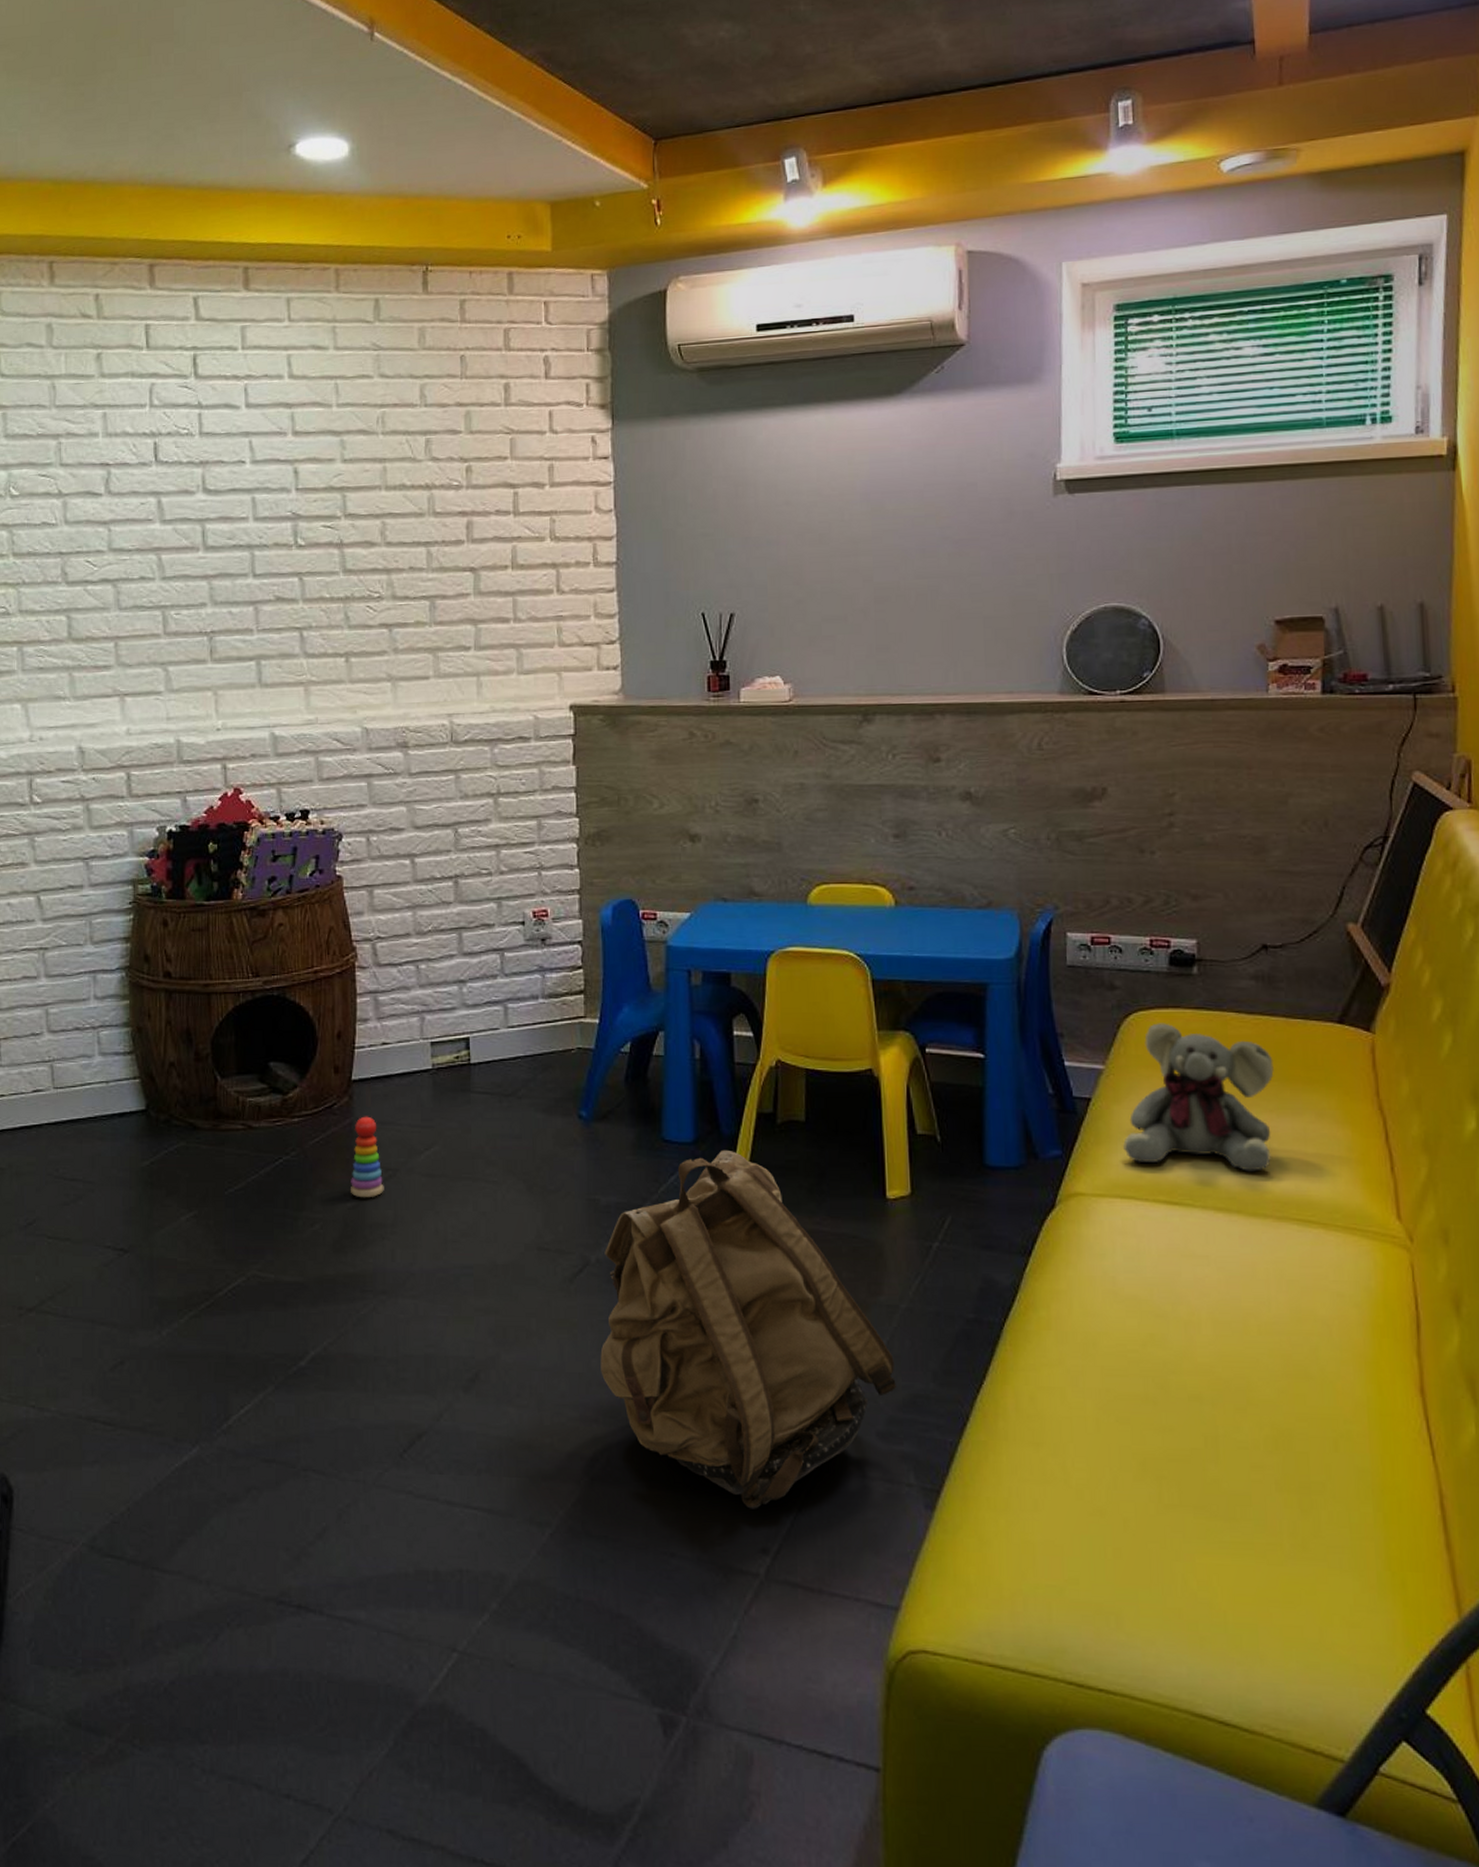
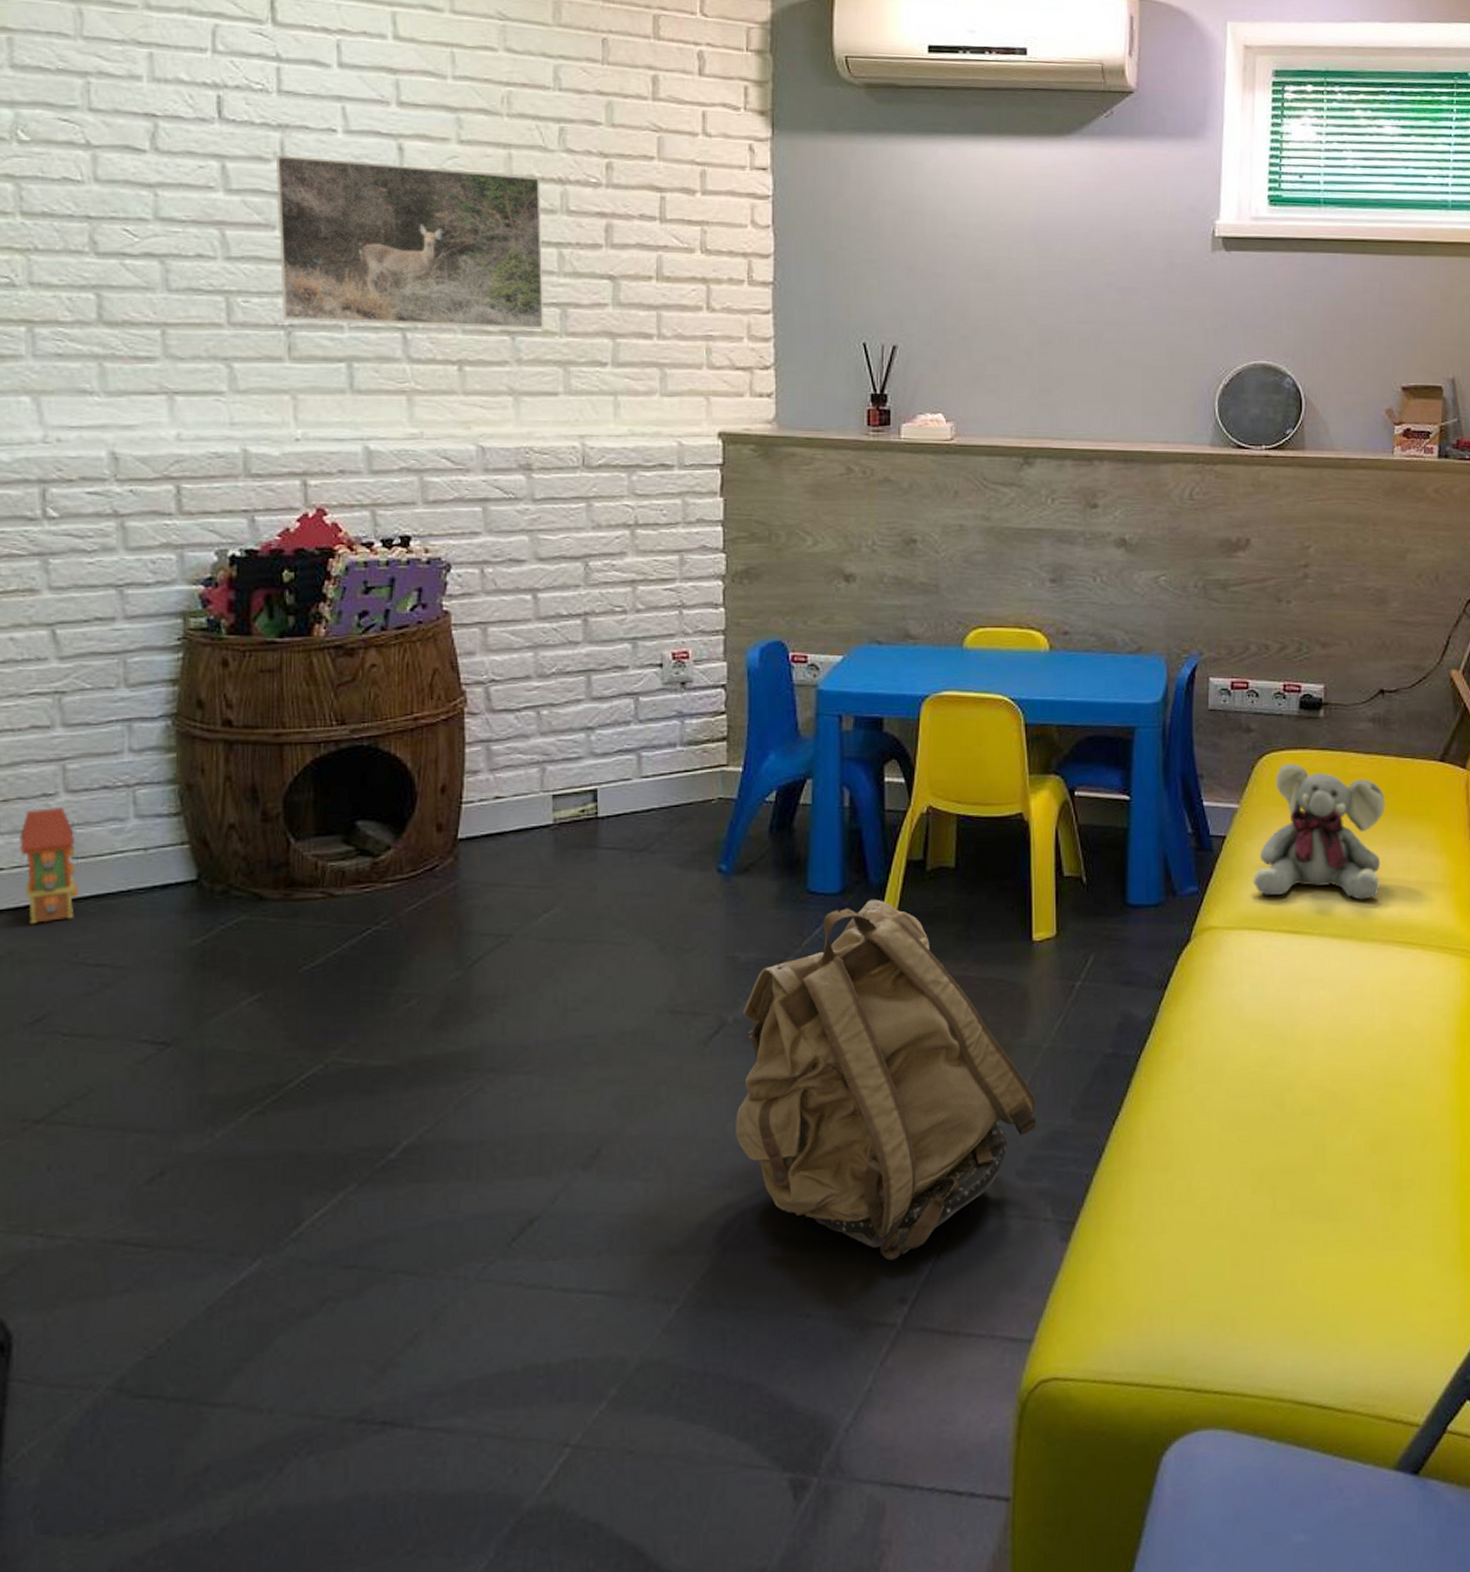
toy house: none [15,1044,59,1143] -> present [19,806,80,925]
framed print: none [198,485,416,628] -> present [275,155,544,330]
stacking toy: present [351,1116,384,1198] -> none [454,878,495,969]

